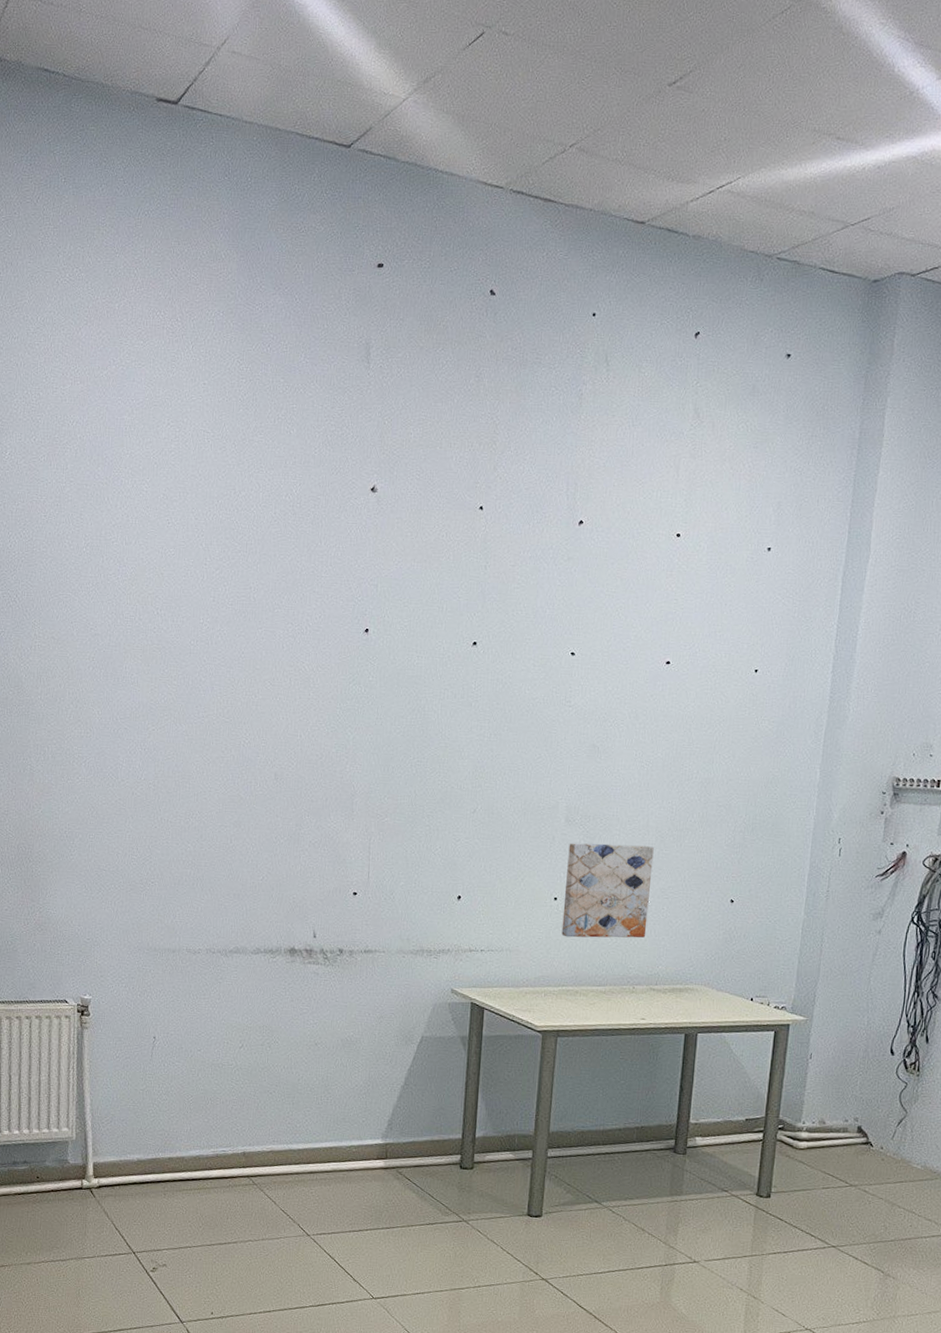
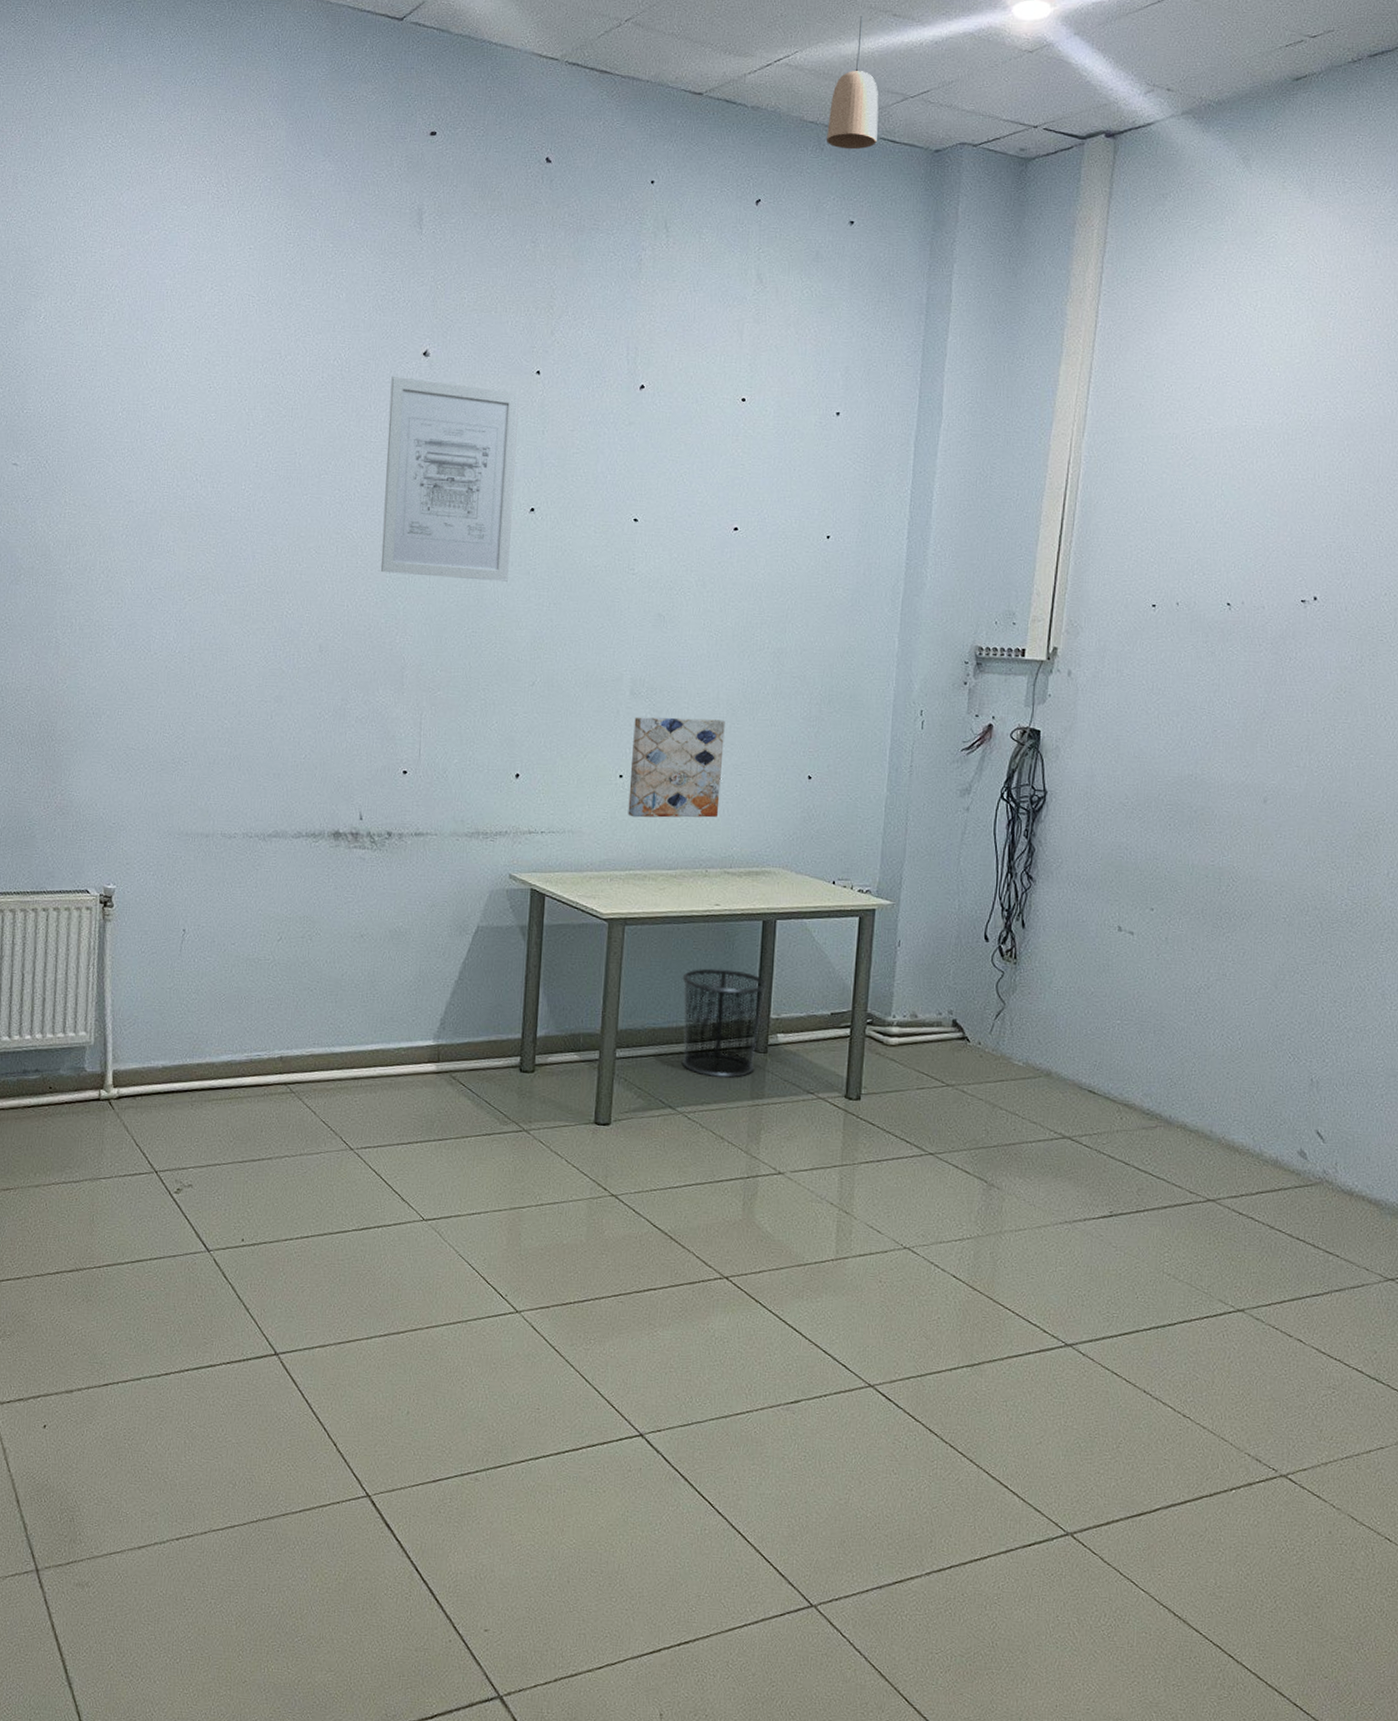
wall art: none [331,512,463,713] -> present [380,377,519,582]
waste bin: none [607,1076,688,1177] -> present [681,968,767,1078]
pendant light: none [766,139,819,280] -> present [827,16,879,150]

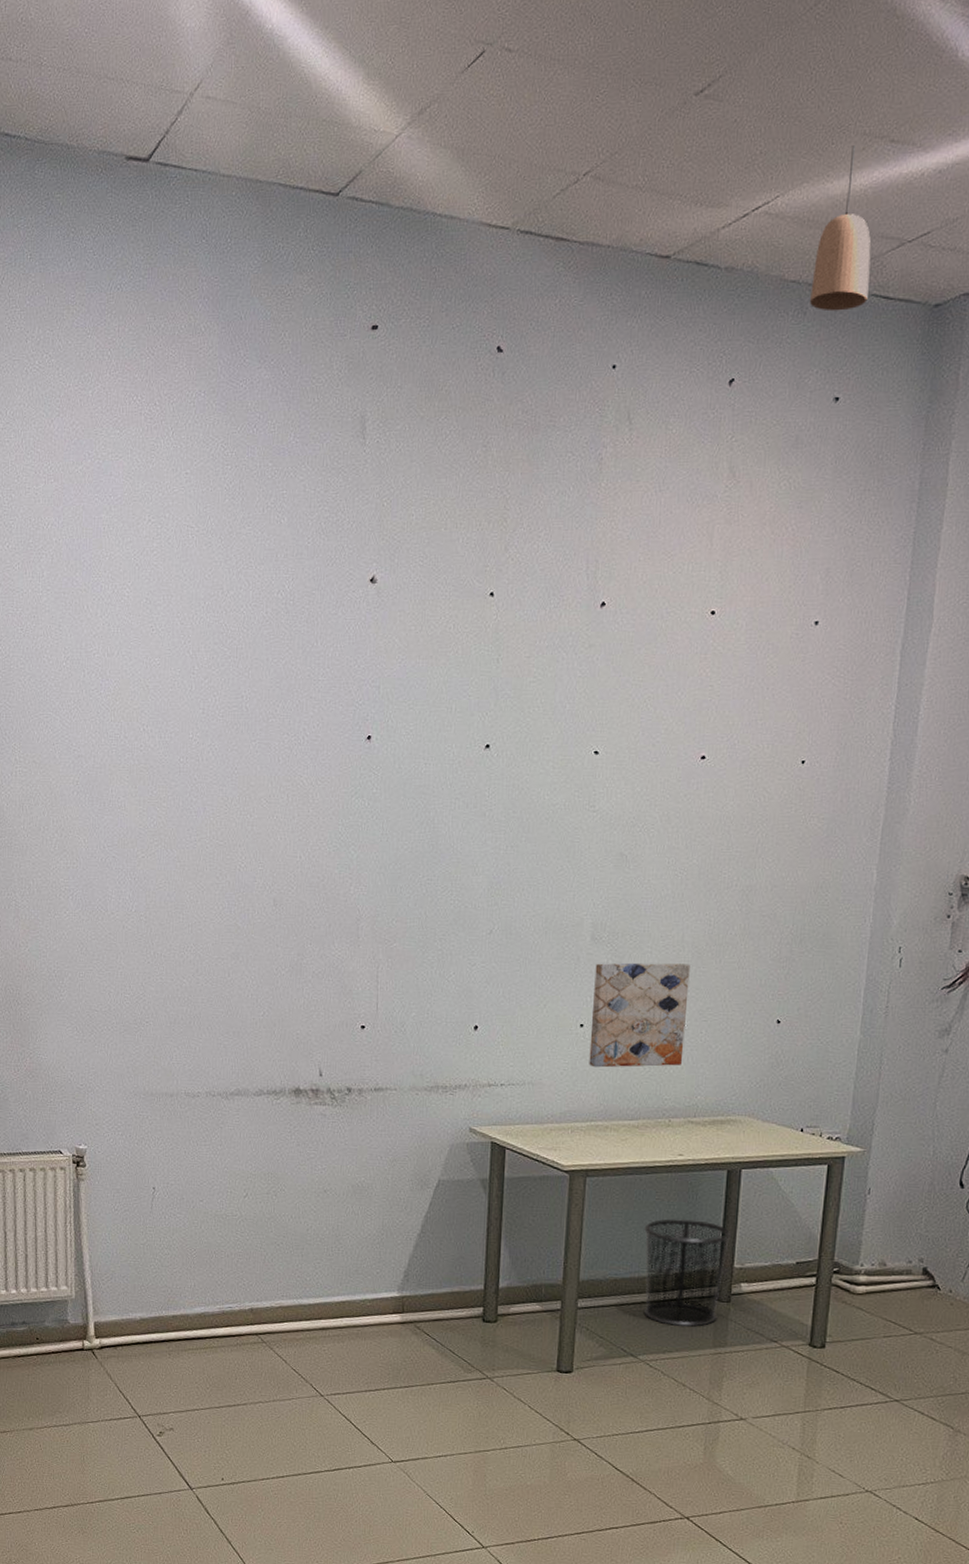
wall art: present [380,377,519,582] -> none [332,607,472,825]

